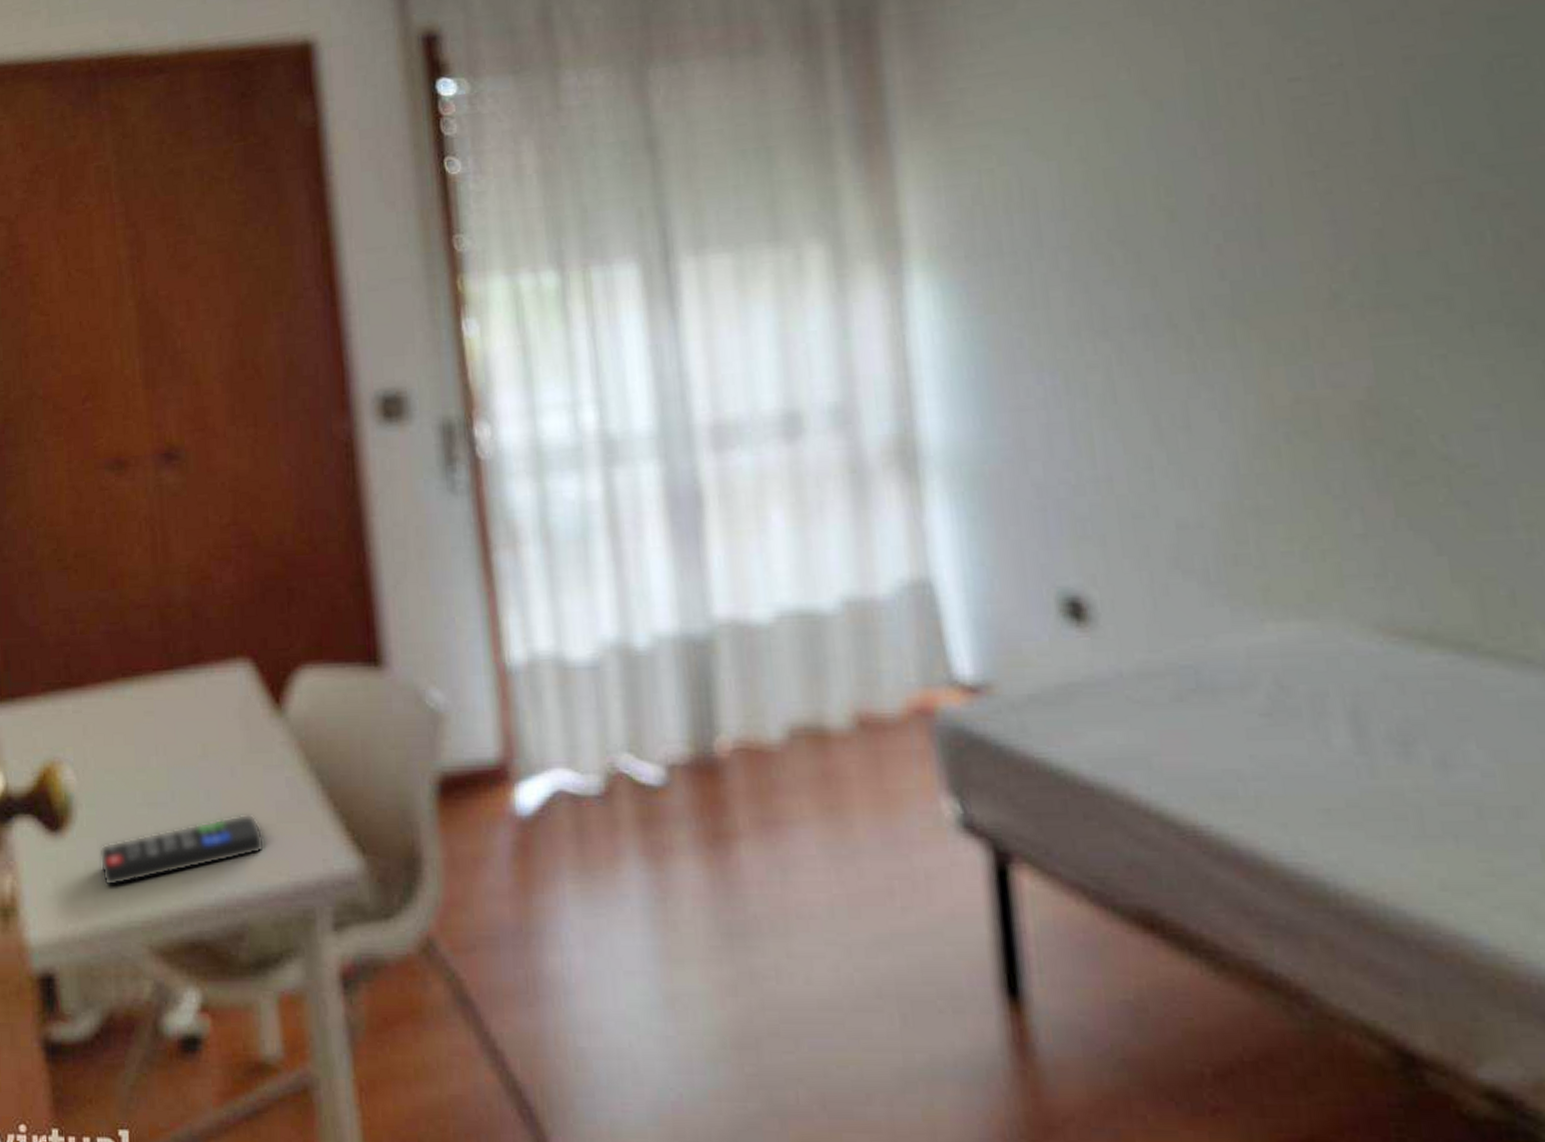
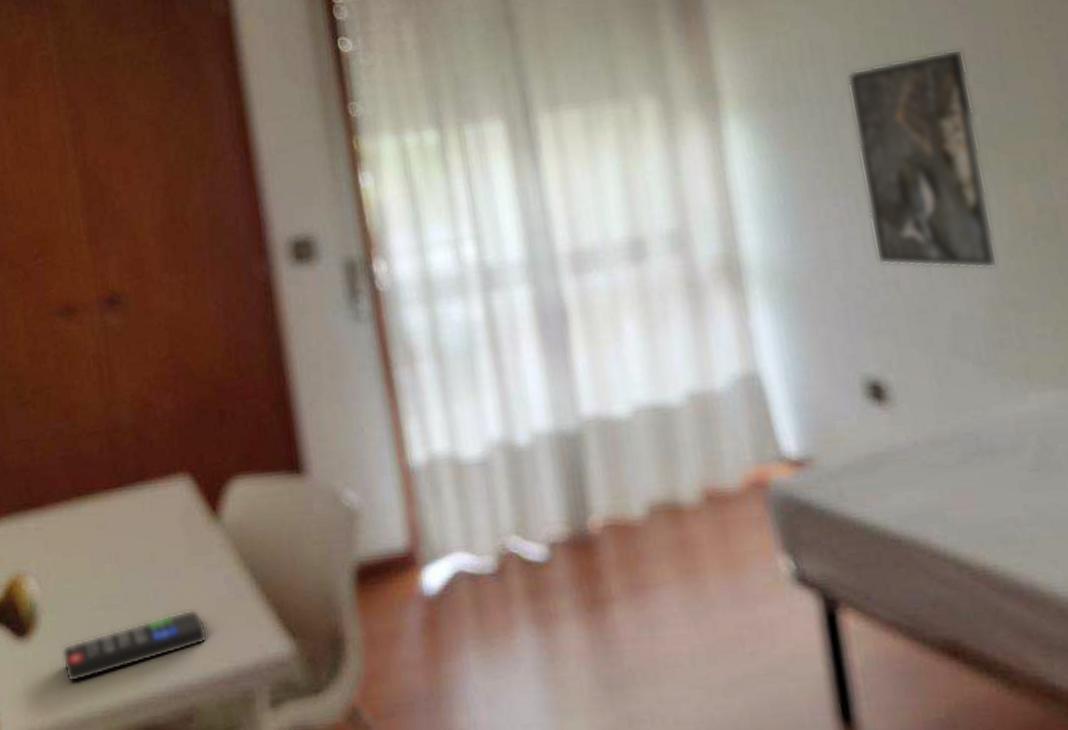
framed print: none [1063,197,1239,469] -> present [847,49,998,269]

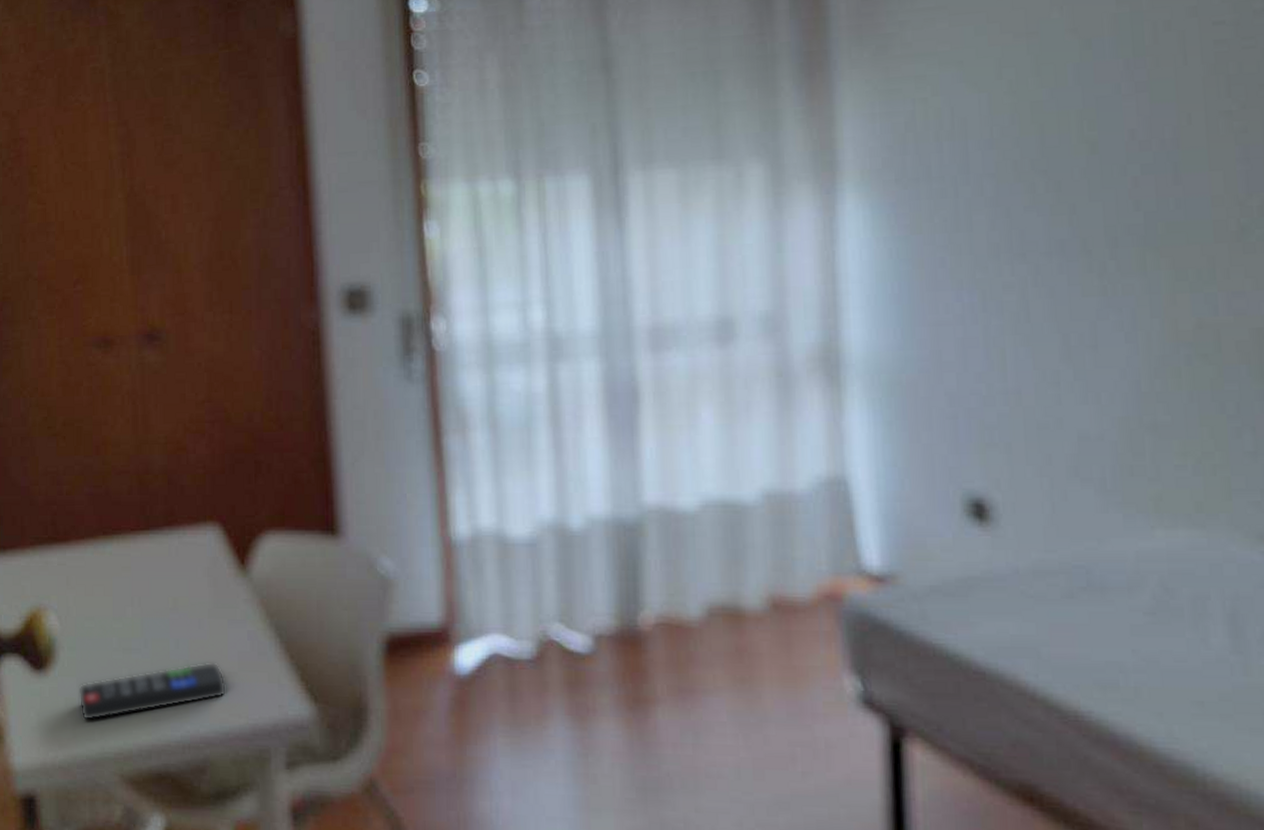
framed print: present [847,49,998,269] -> none [990,132,1141,386]

